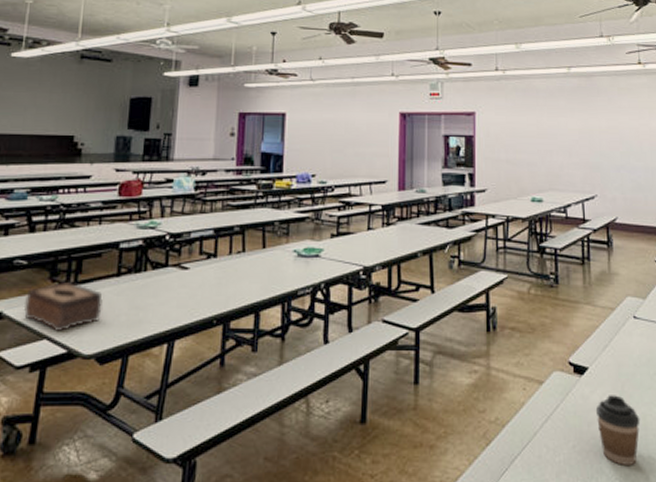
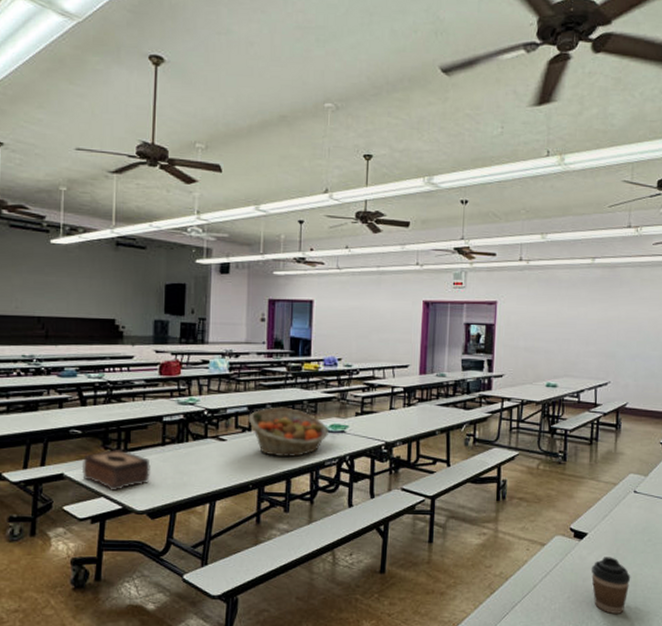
fruit basket: none [214,229,302,286] -> present [248,407,329,457]

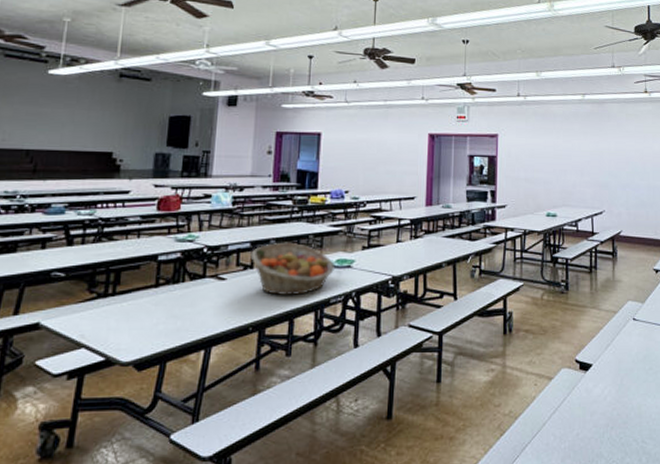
tissue box: present [81,450,150,491] -> none [61,293,141,340]
coffee cup: present [591,557,631,614] -> none [597,388,636,449]

